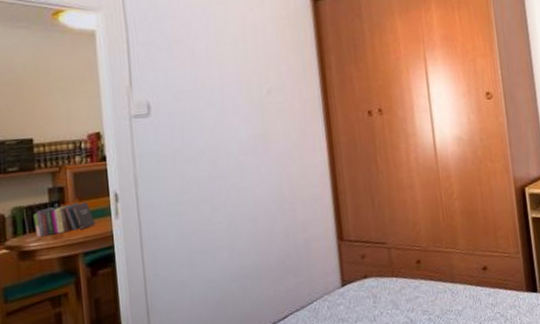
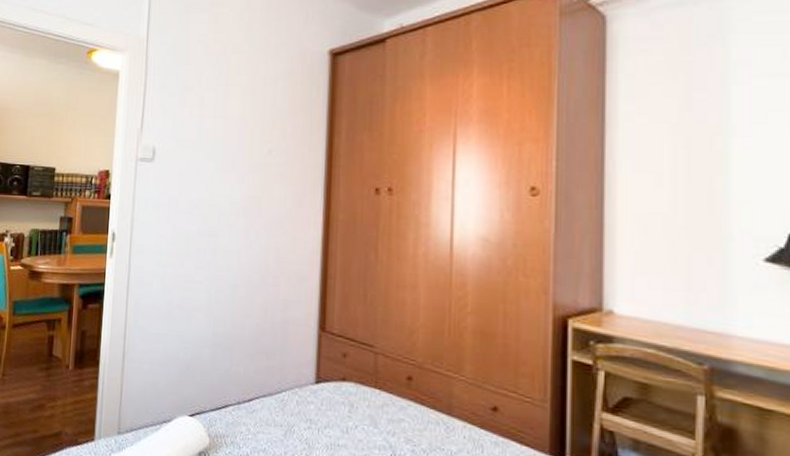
books: present [33,202,95,238] -> none [45,235,93,262]

